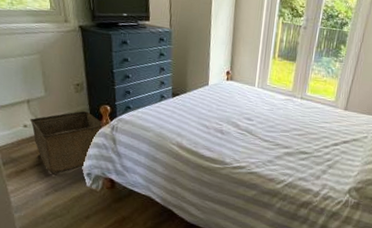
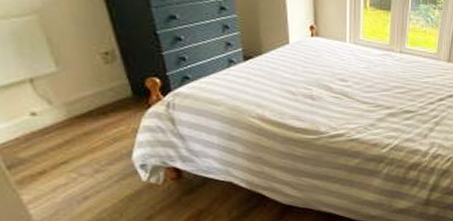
storage bin: present [29,111,103,174] -> none [38,87,153,172]

